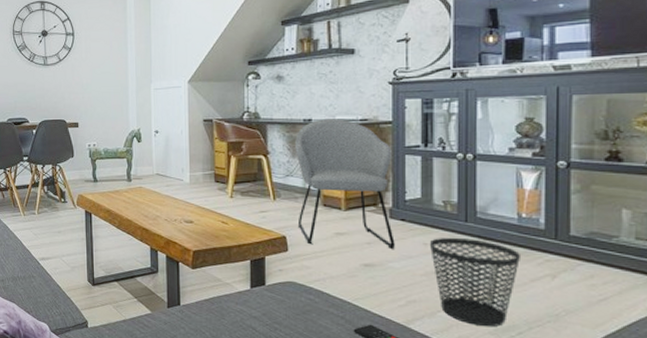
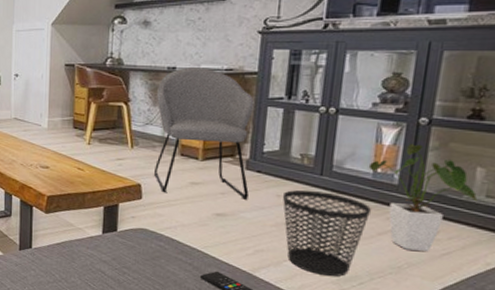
house plant: none [512,188,628,297] -> present [368,144,478,251]

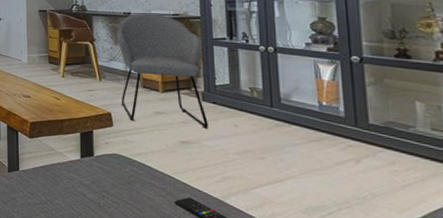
wastebasket: present [283,190,371,277] -> none [240,120,324,206]
house plant: present [368,144,478,251] -> none [313,79,424,182]

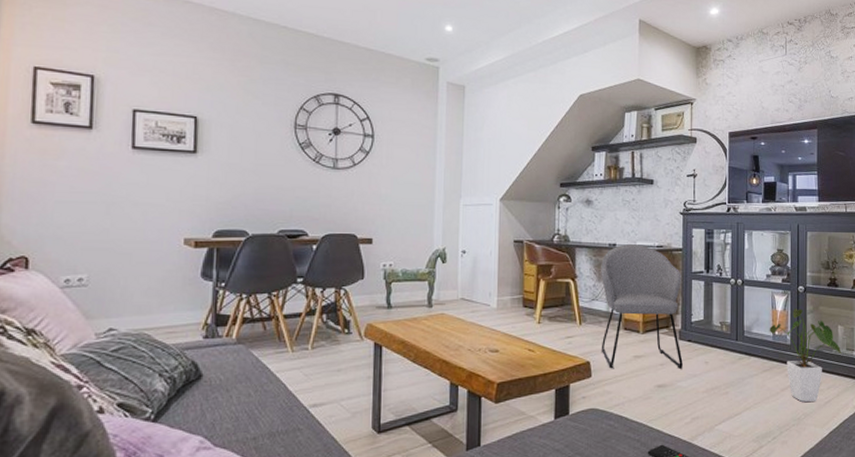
house plant: none [313,79,424,182] -> present [769,309,842,402]

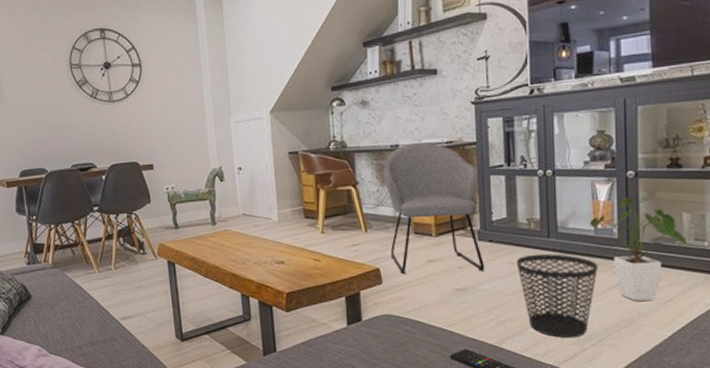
wastebasket: none [710,355,774,436] -> present [517,254,598,338]

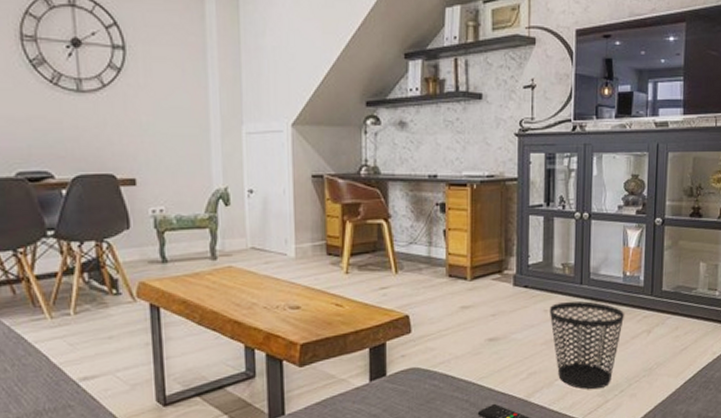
chair: present [383,142,484,274] -> none [419,175,518,321]
house plant: present [589,197,688,301] -> none [619,244,703,350]

